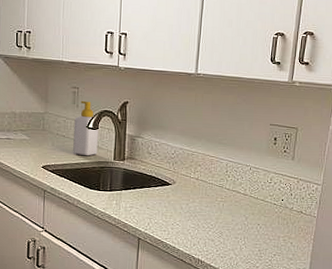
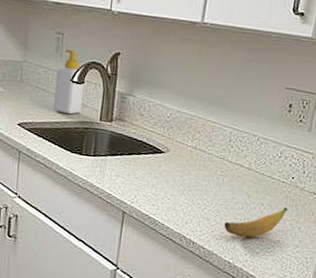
banana: none [227,226,281,254] -> present [224,207,288,238]

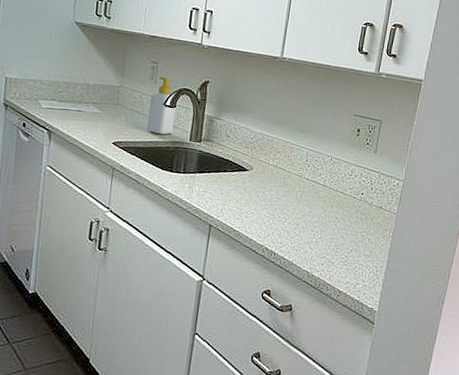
banana: present [224,207,288,238] -> none [302,220,359,249]

